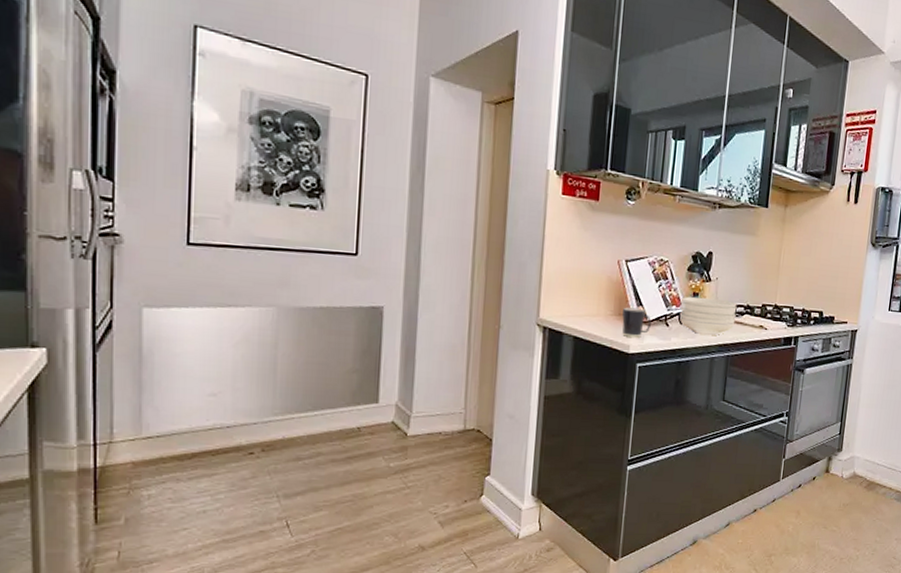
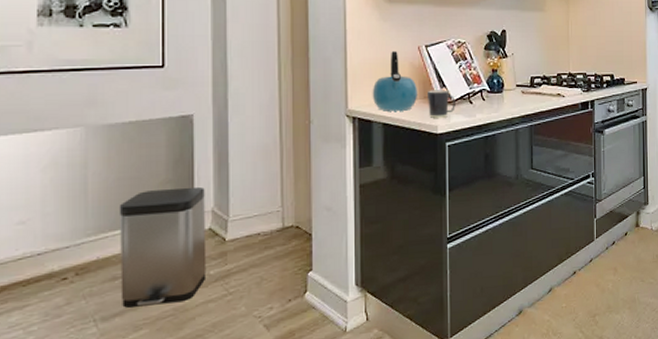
pedal bin: none [303,377,390,490] -> present [119,186,207,308]
kettle: none [565,262,614,326] -> present [372,51,418,111]
bowl: present [679,296,737,335] -> none [481,73,534,108]

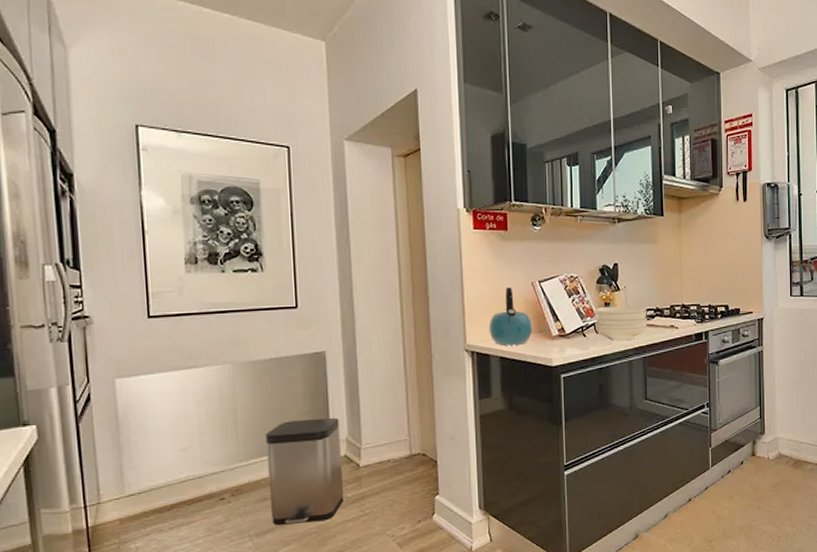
mug: present [428,90,455,118] -> none [542,323,569,351]
bowl: none [481,73,534,108] -> present [594,305,647,340]

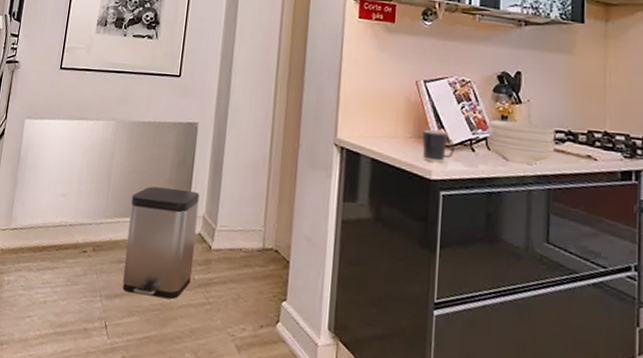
kettle: present [488,287,533,346] -> none [362,83,413,149]
mug: none [542,323,569,351] -> present [422,129,455,163]

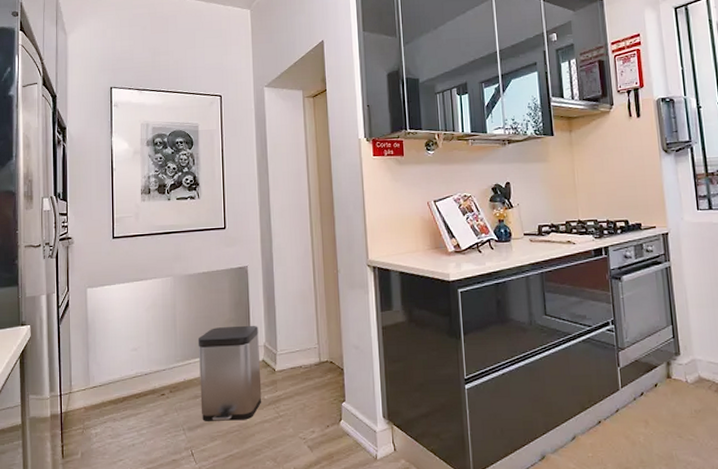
mug: present [422,129,455,163] -> none [438,240,465,267]
bowl: present [486,120,556,165] -> none [488,222,543,256]

